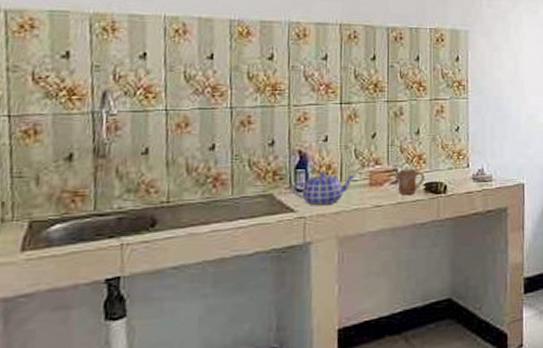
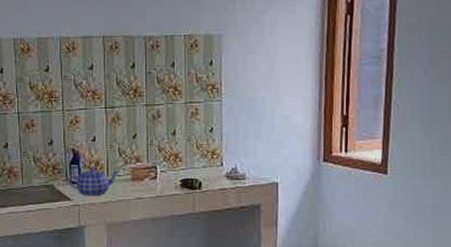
mug: present [396,168,424,194] -> none [155,166,181,189]

